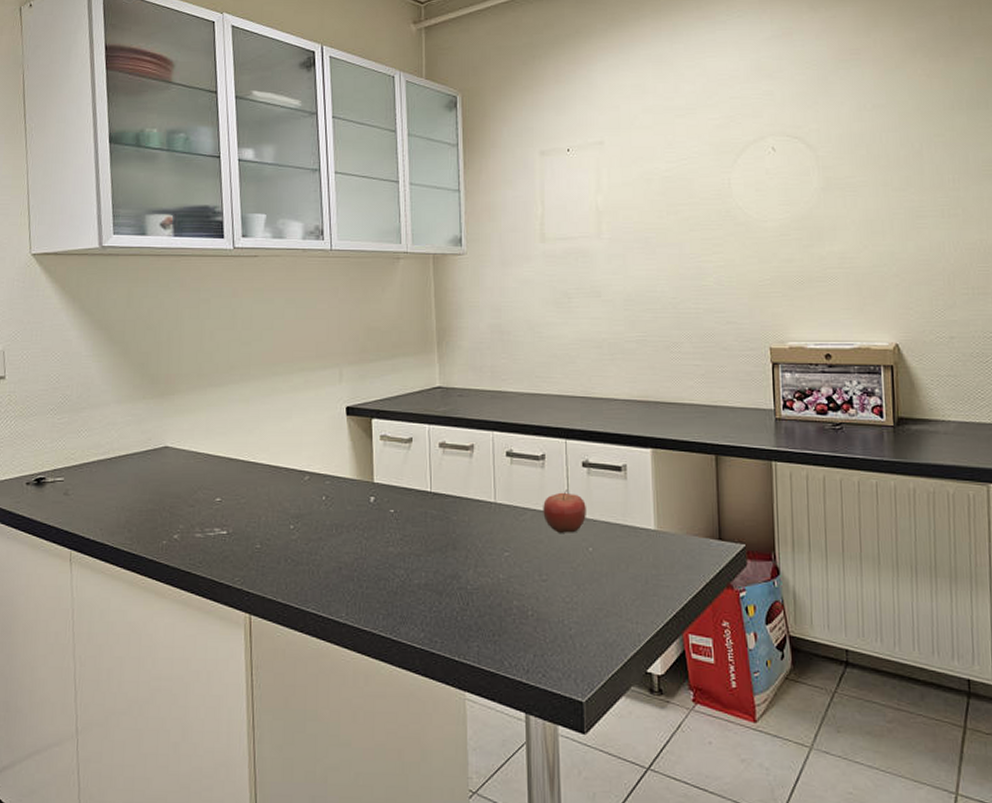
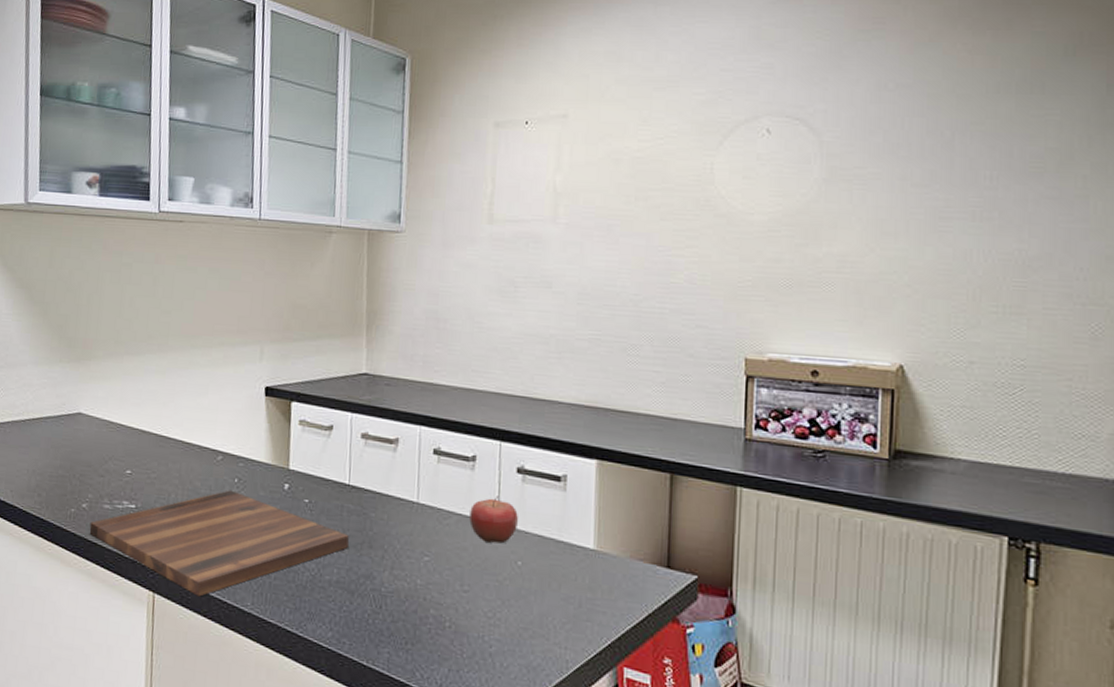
cutting board: none [182,508,434,613] -> present [89,490,349,597]

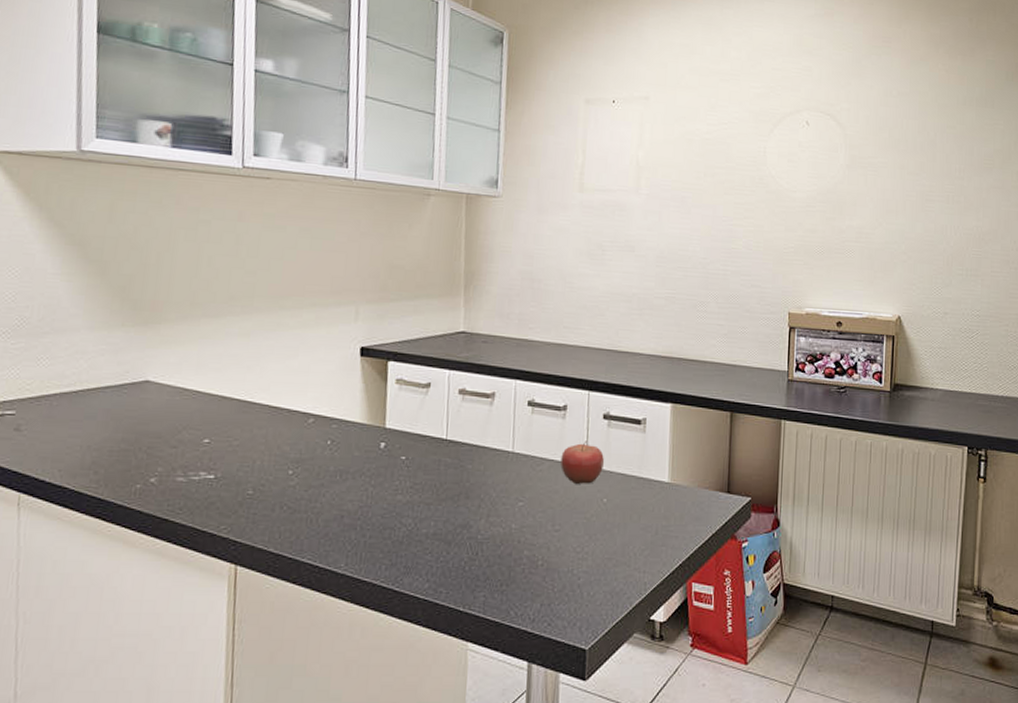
cutting board: present [89,490,349,597] -> none [159,452,446,564]

